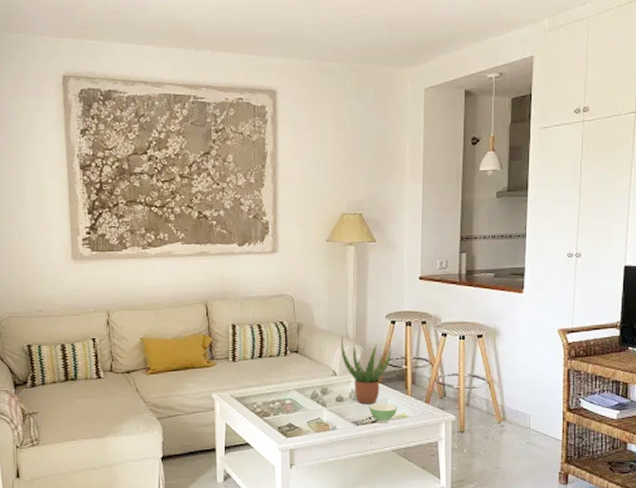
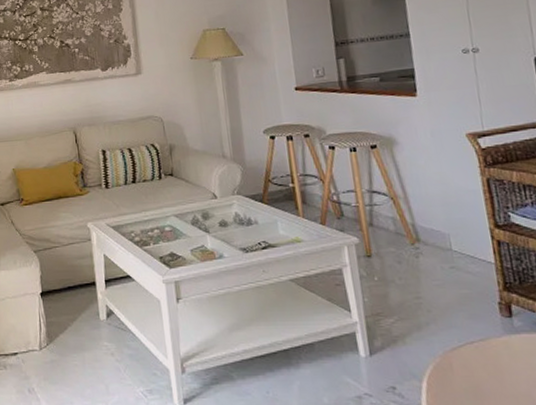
potted plant: present [340,335,391,404] -> none [217,155,275,228]
bowl: present [369,402,398,423] -> none [257,225,290,249]

